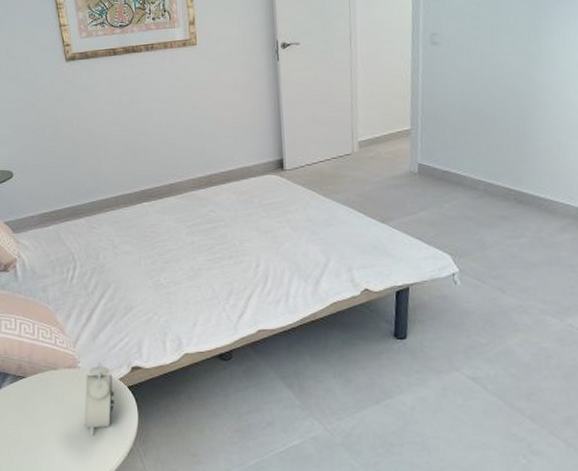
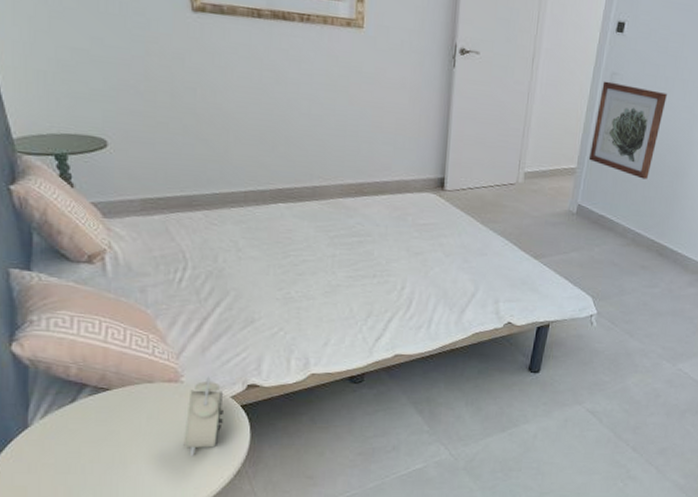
wall art: none [421,41,495,129] -> present [588,81,667,180]

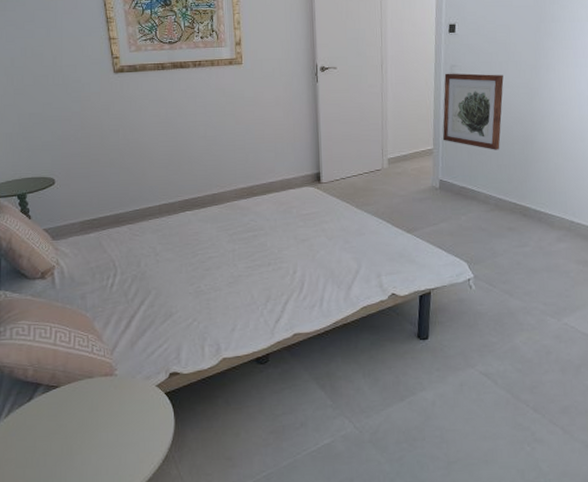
alarm clock: present [183,376,223,457] -> none [119,368,151,445]

